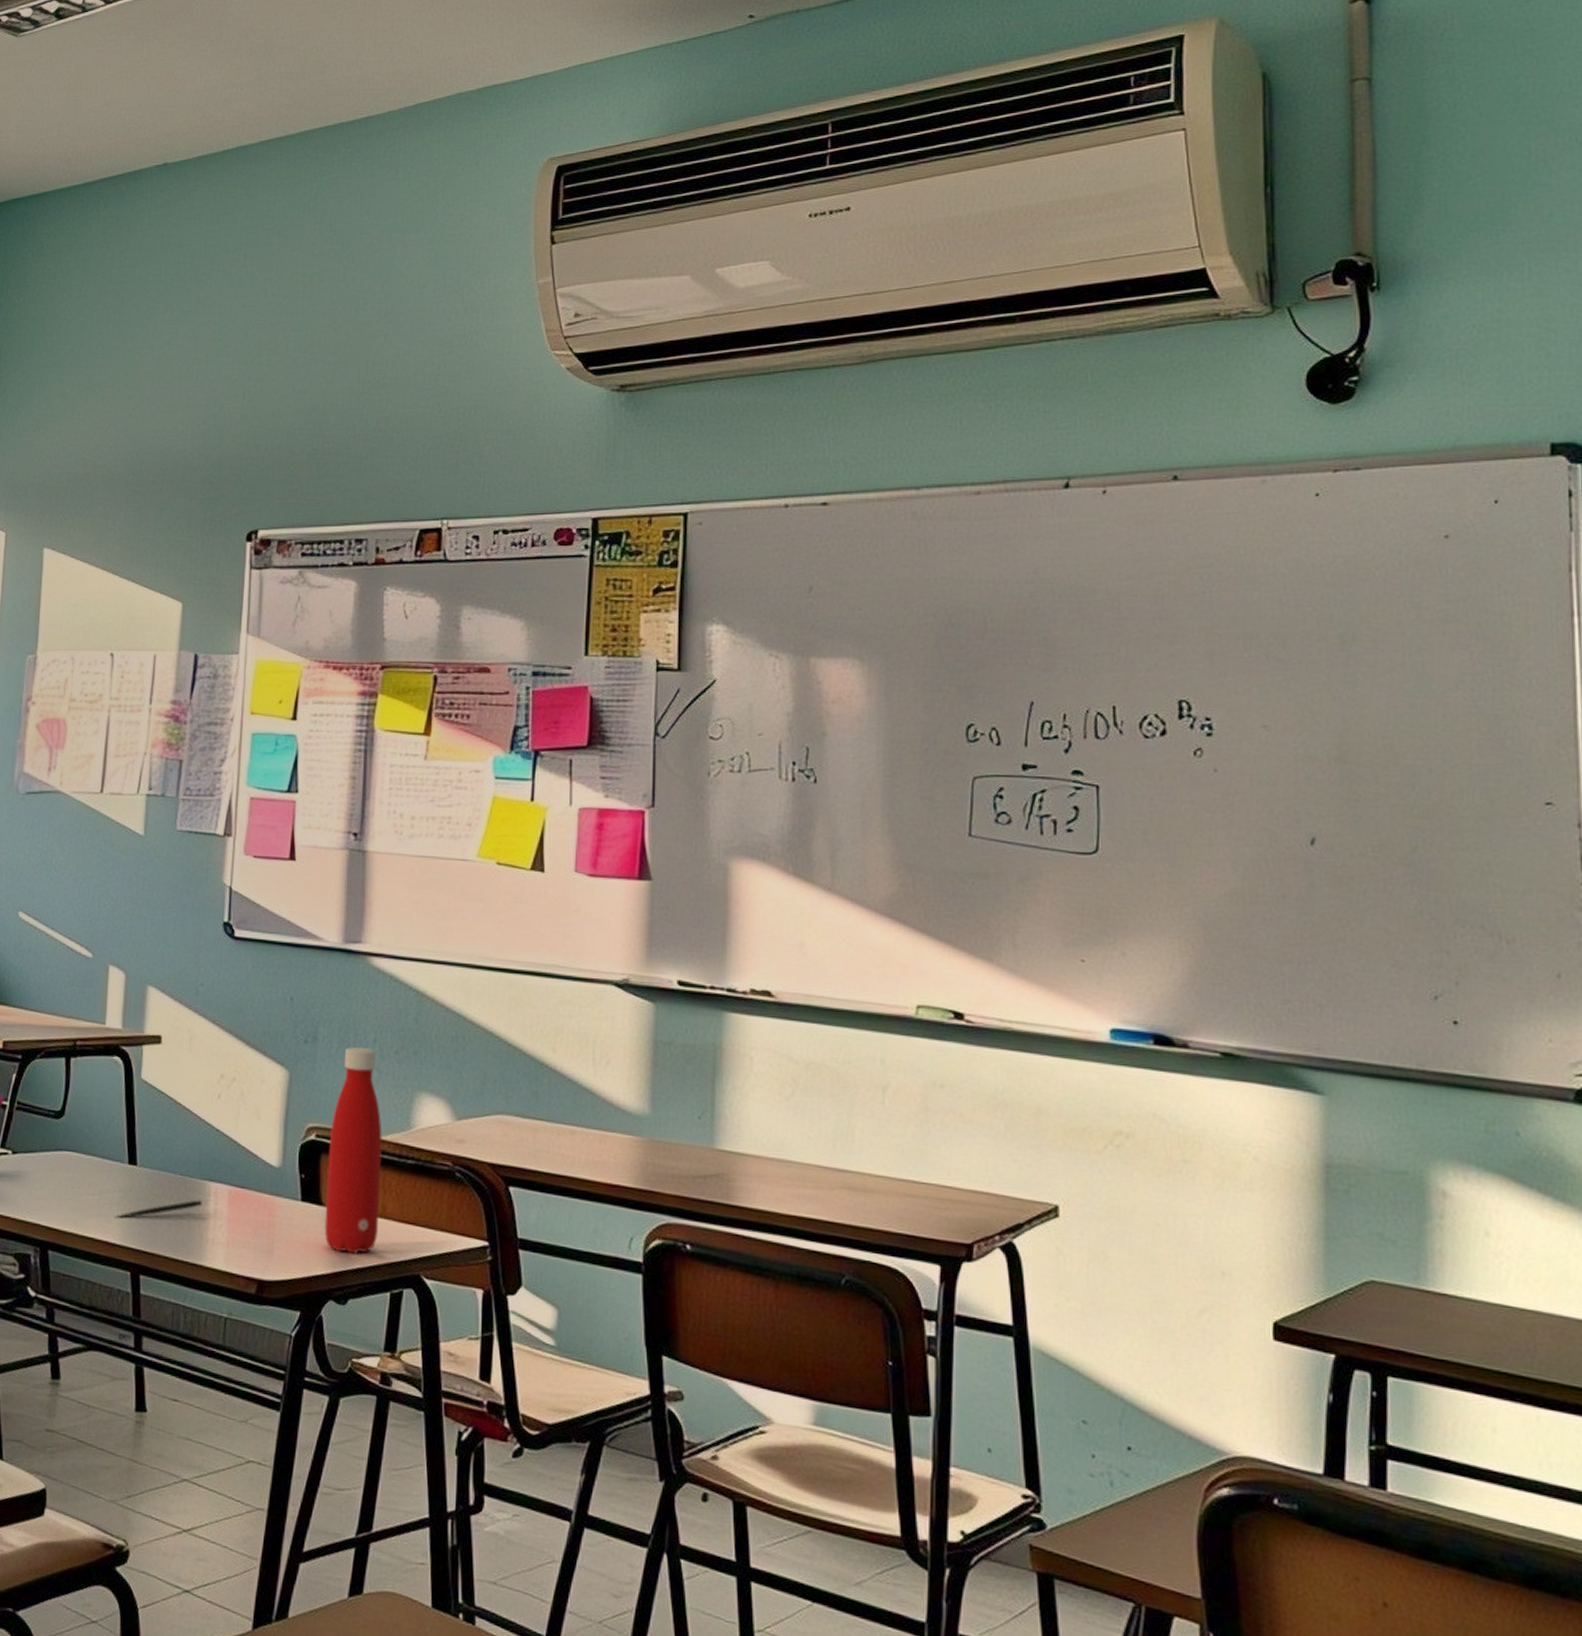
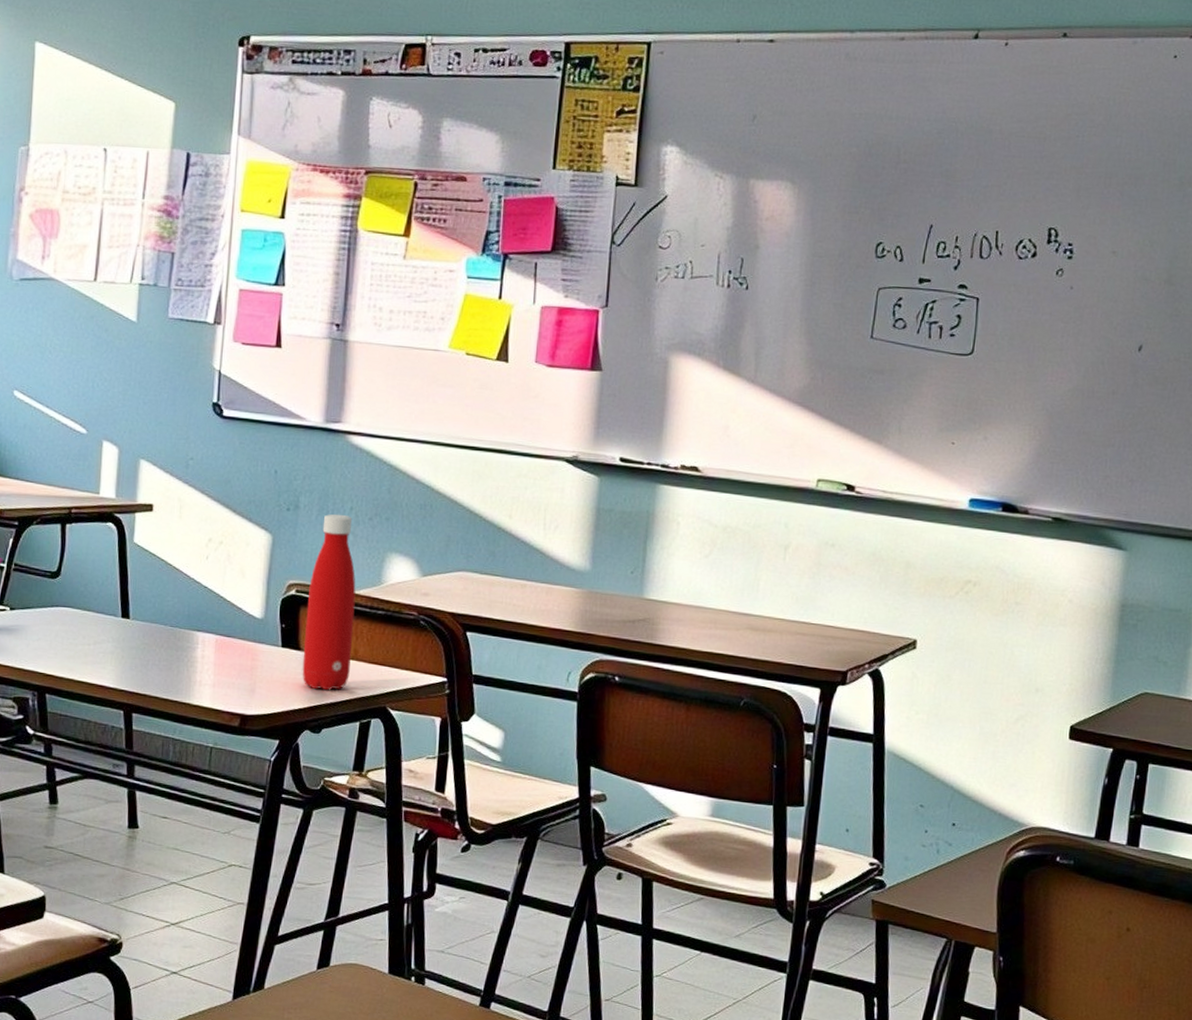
pen: present [114,1200,202,1219] -> none [108,647,191,665]

